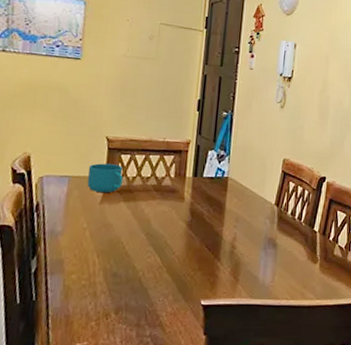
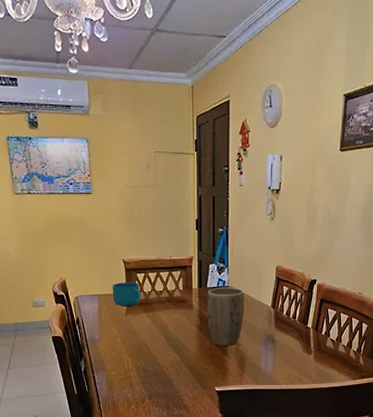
plant pot: none [199,177,245,249] -> present [207,287,245,346]

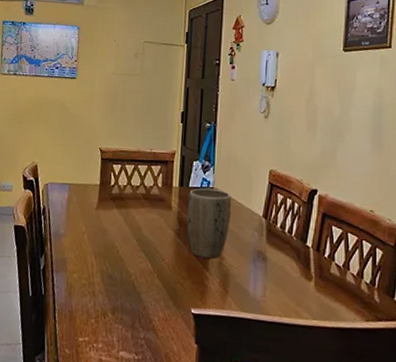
cup: present [112,282,141,307] -> none [84,172,115,200]

